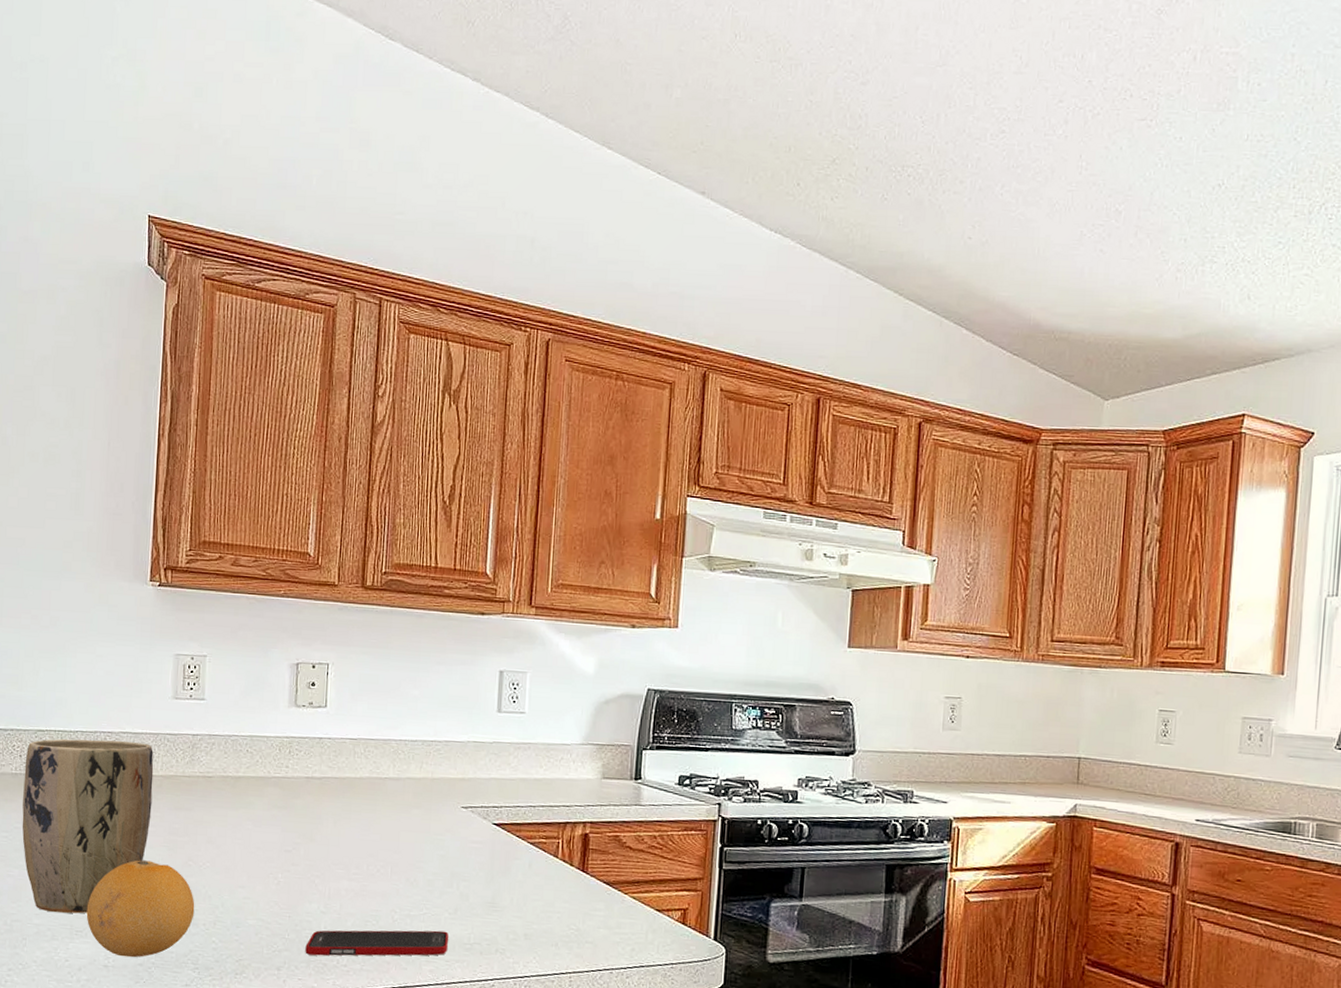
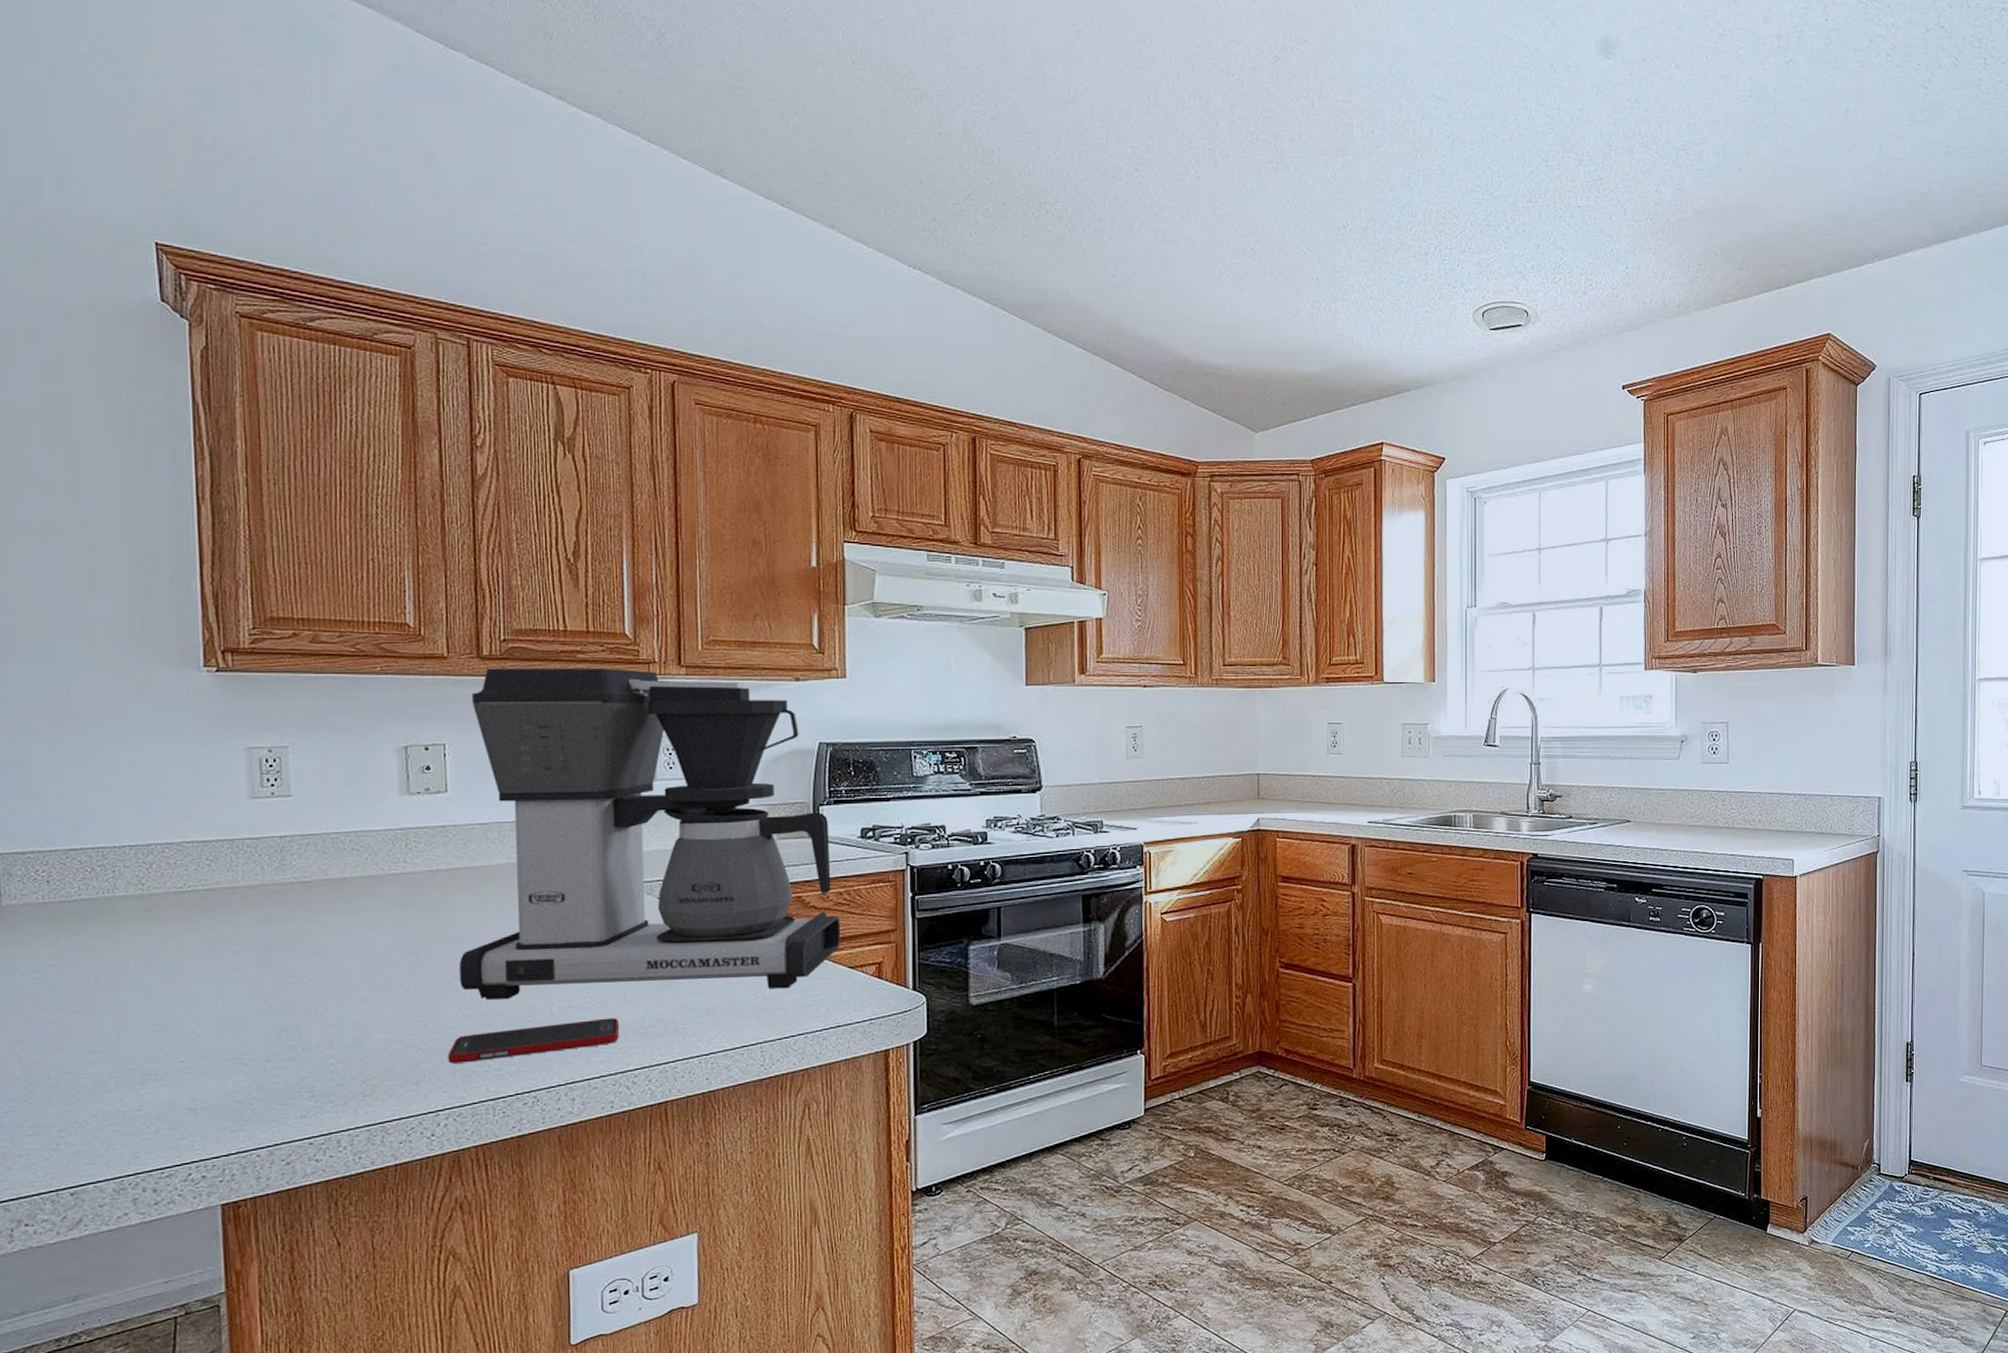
plant pot: present [22,738,154,914] -> none [55,851,235,1057]
fruit: present [86,860,195,958] -> none [159,984,304,1096]
coffee maker: none [321,597,653,924] -> present [459,667,841,1000]

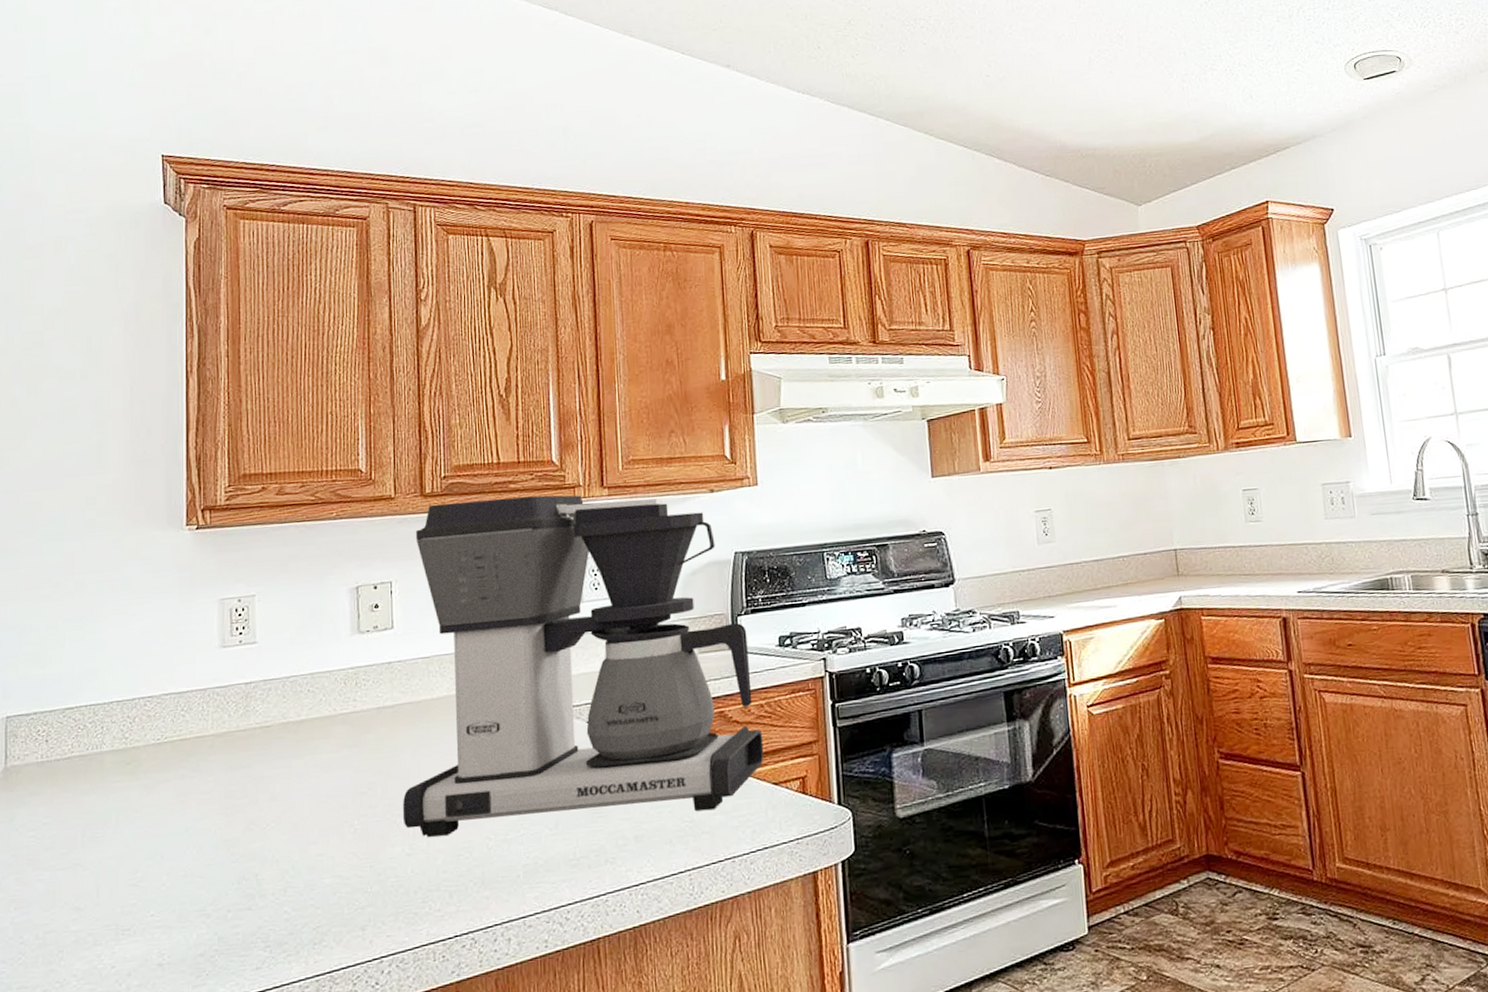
cell phone: present [448,1018,620,1064] -> none [392,850,553,906]

